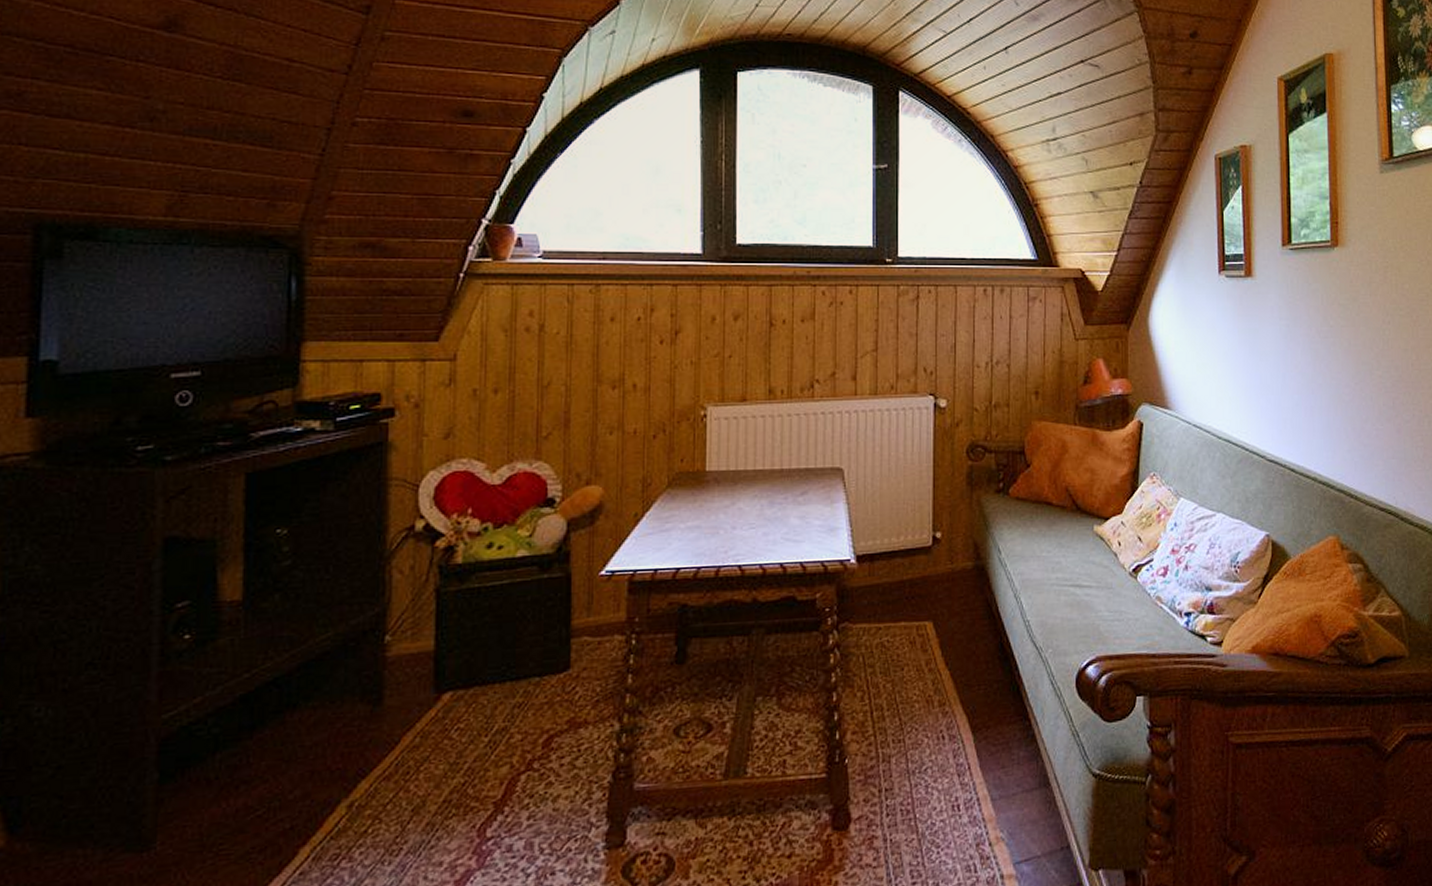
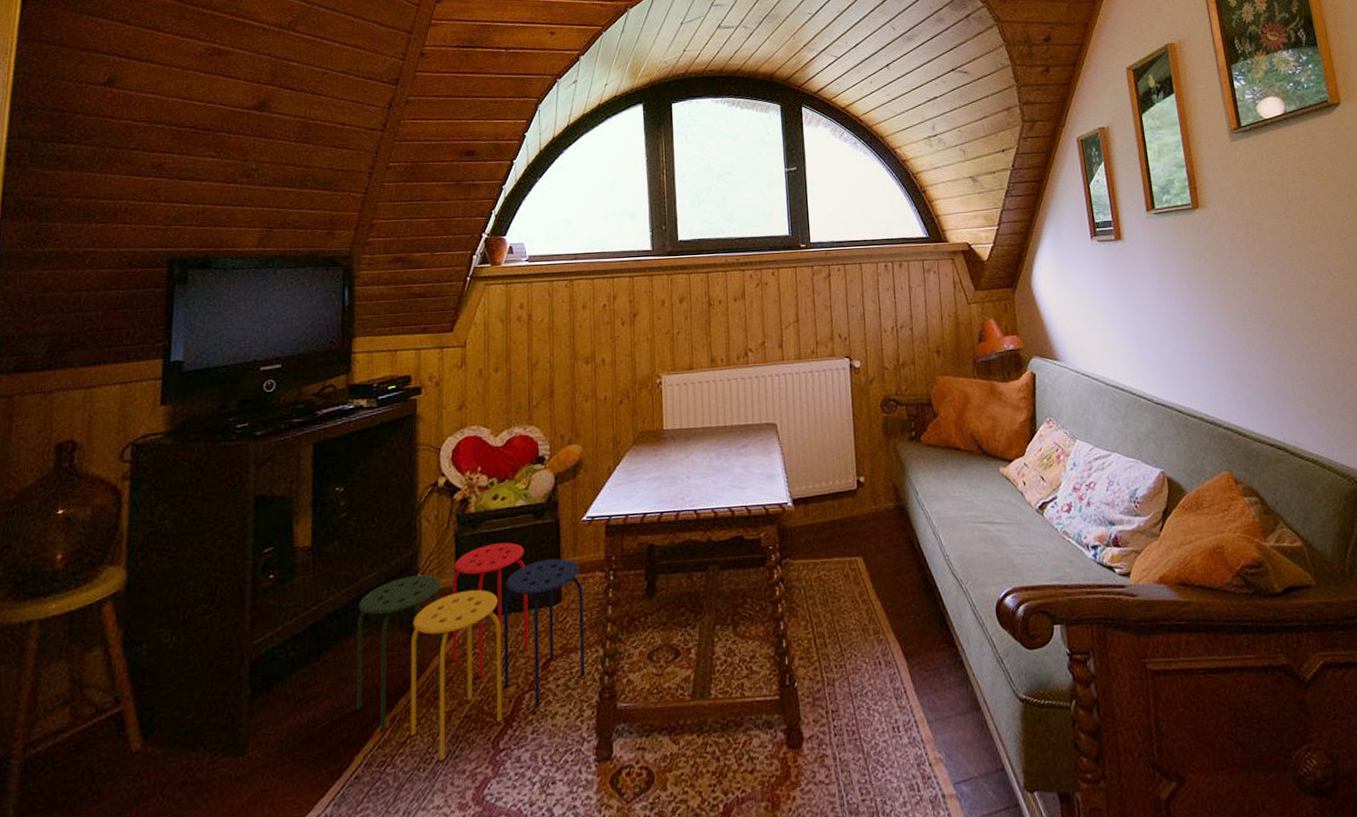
stool: none [302,599,598,852] -> present [356,542,585,761]

